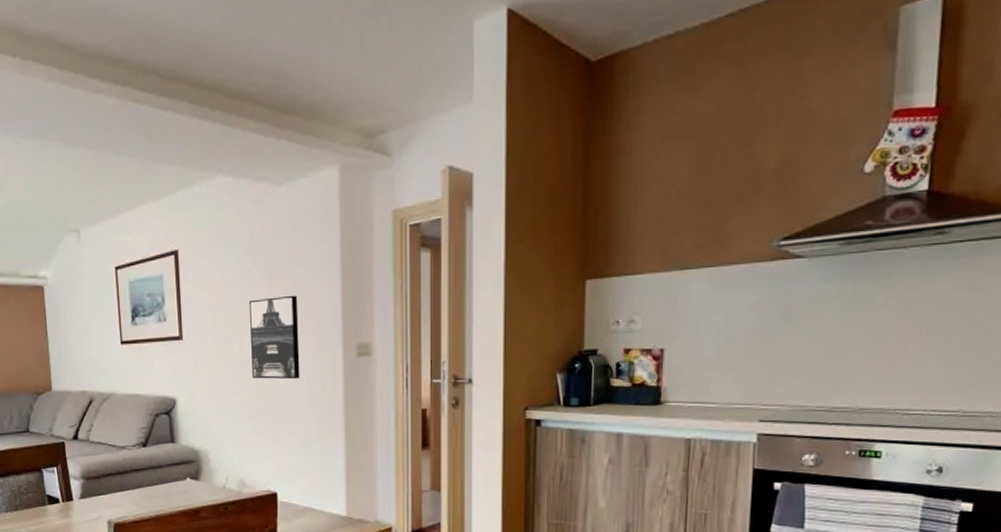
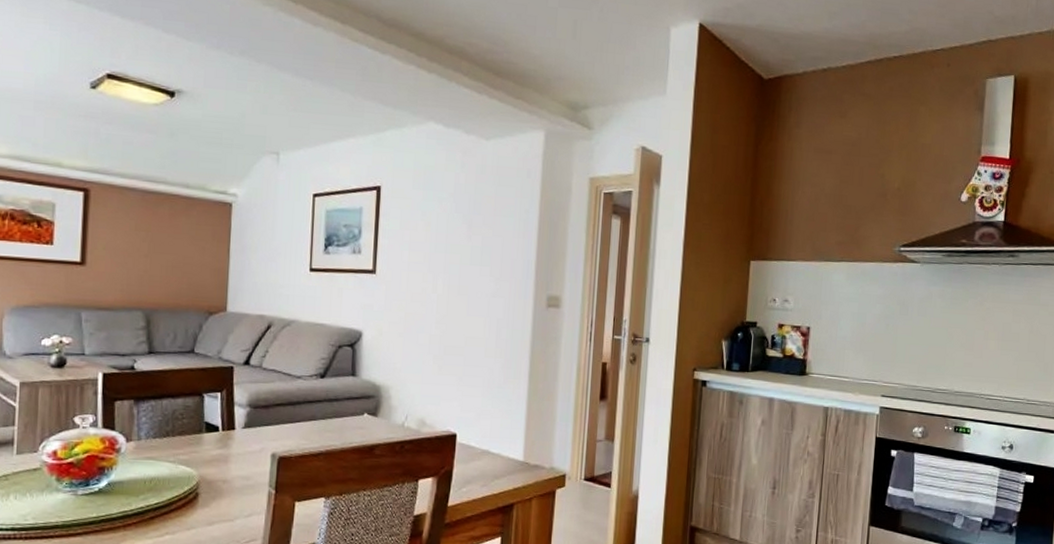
wall art: present [248,295,300,380] -> none [443,243,495,324]

